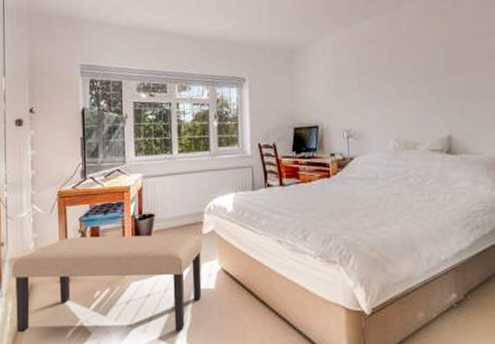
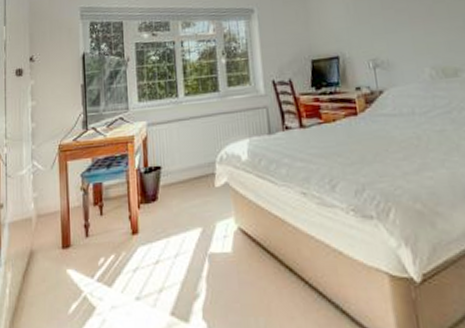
bench: present [12,234,203,333] -> none [11,188,218,308]

